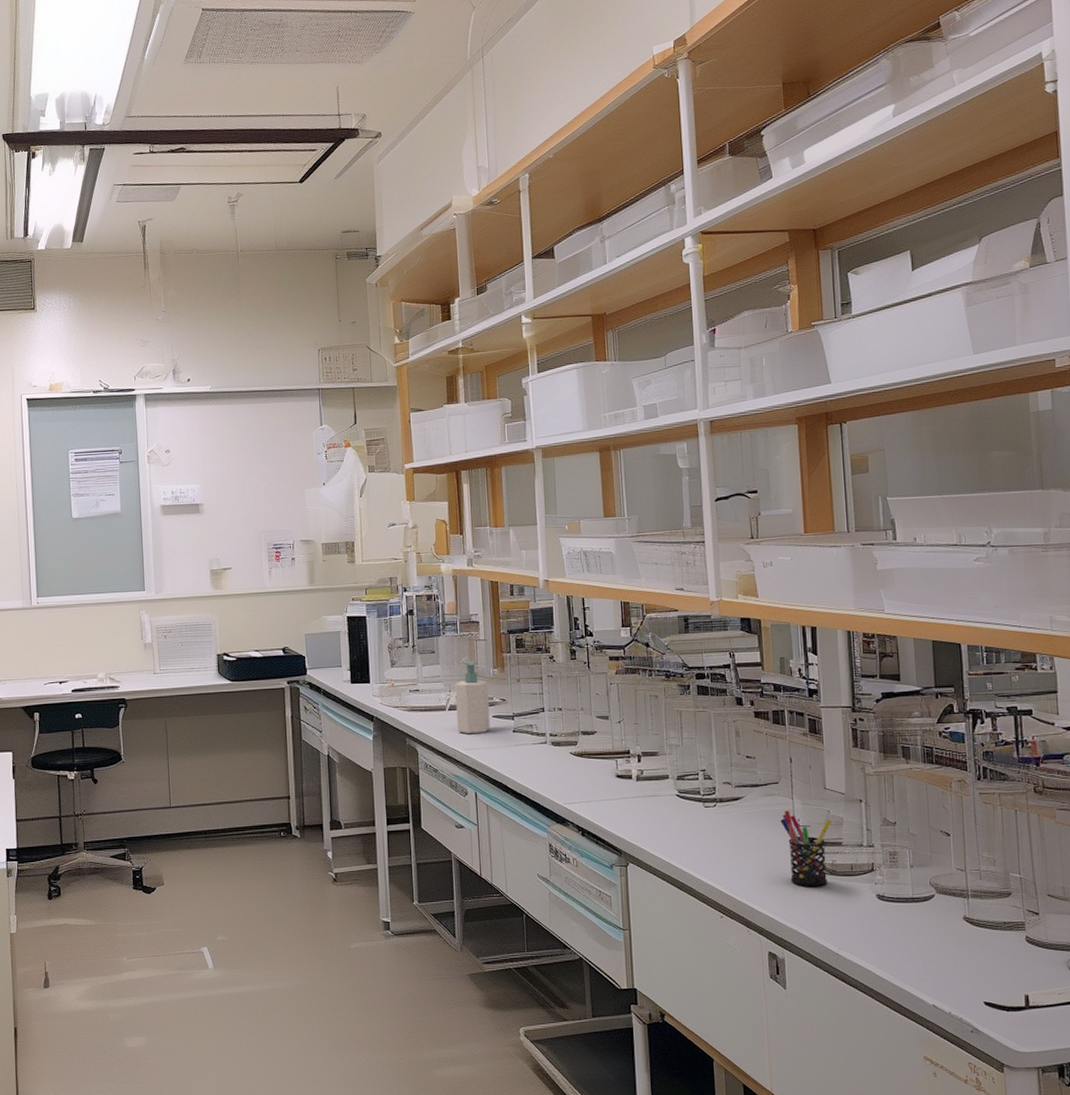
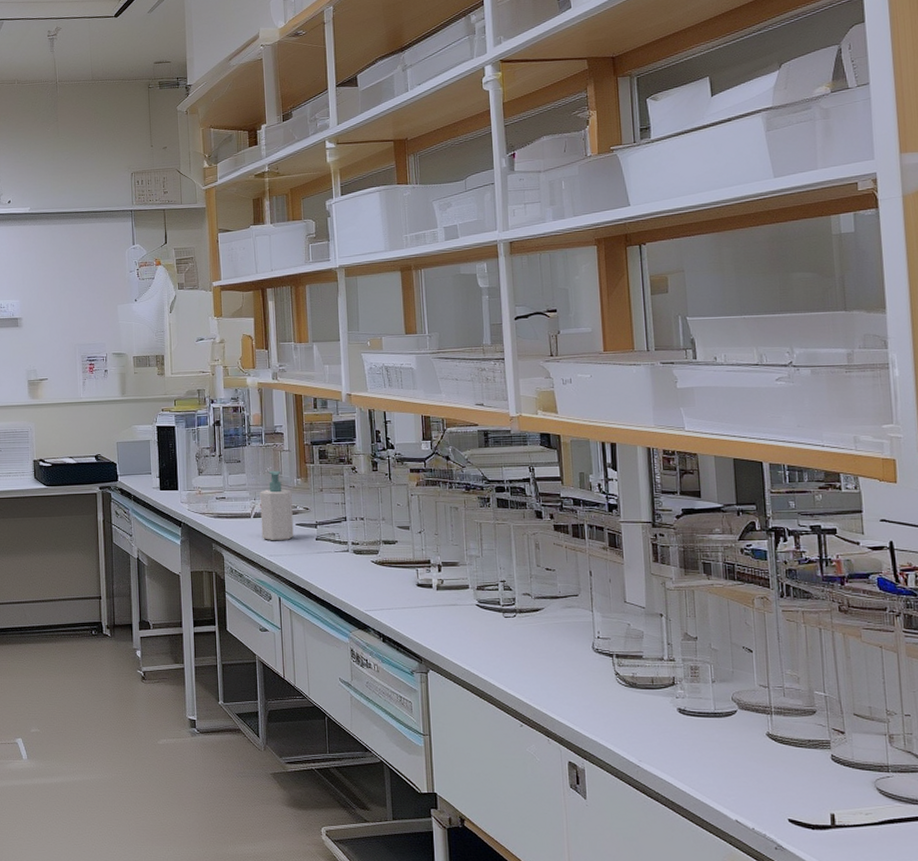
pen holder: present [780,810,831,886] -> none [580,623,632,698]

